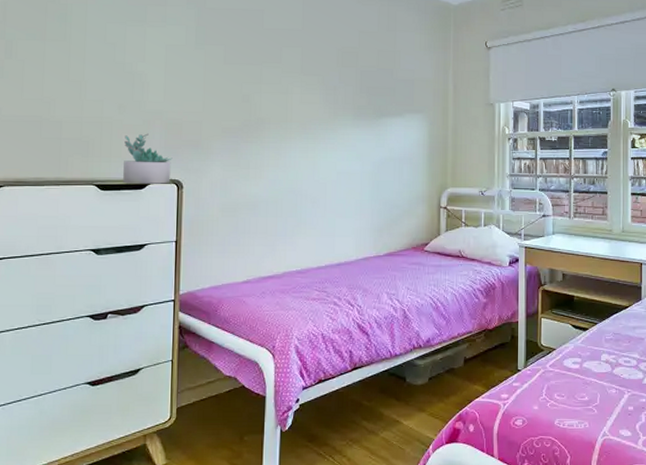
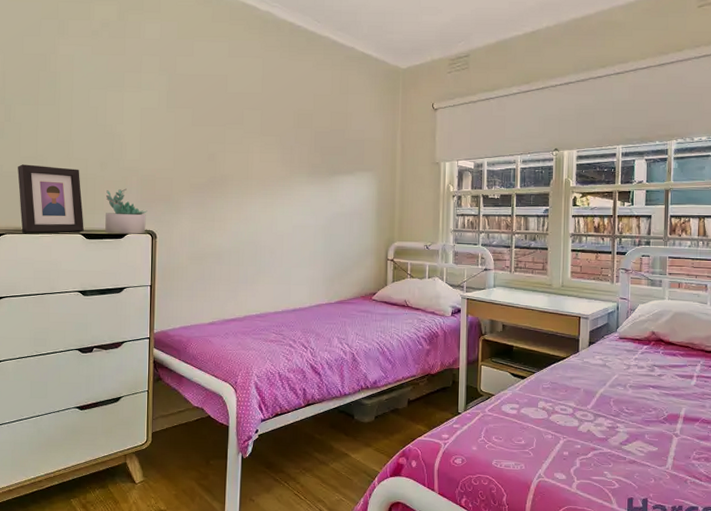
picture frame: none [19,107,98,185] -> present [17,164,84,234]

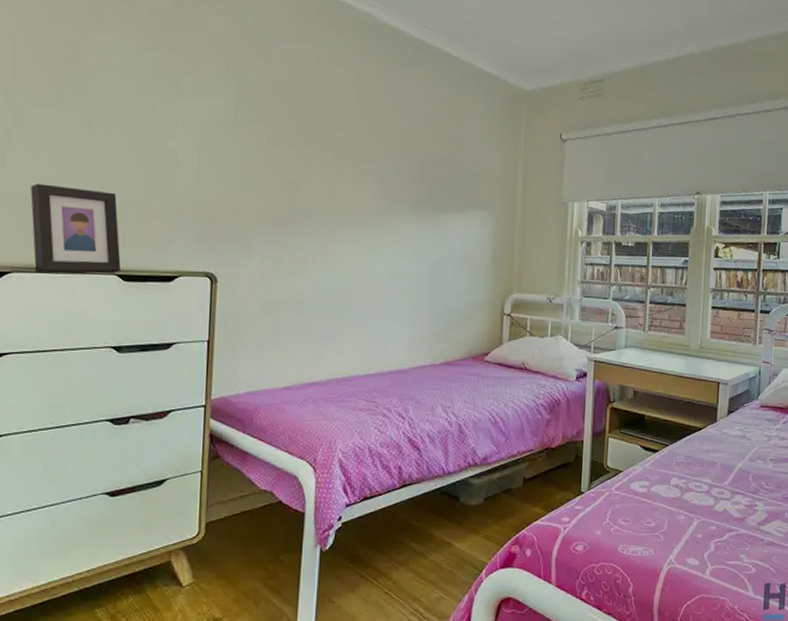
succulent plant: present [105,188,147,234] -> none [149,219,206,277]

